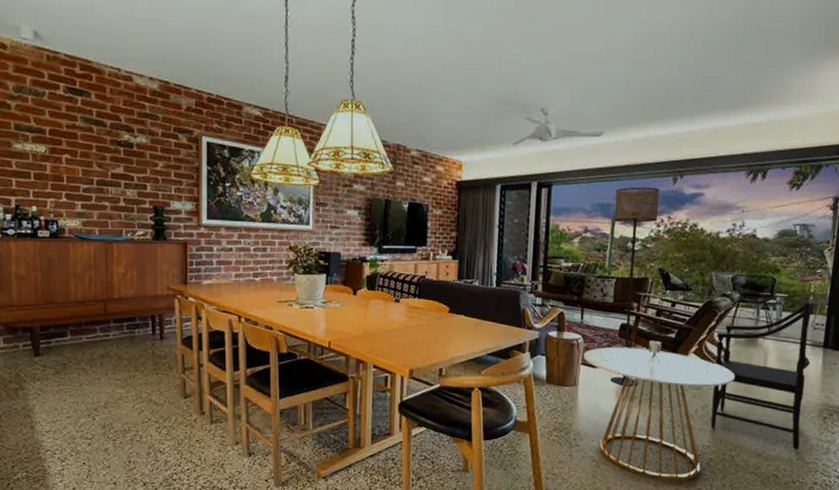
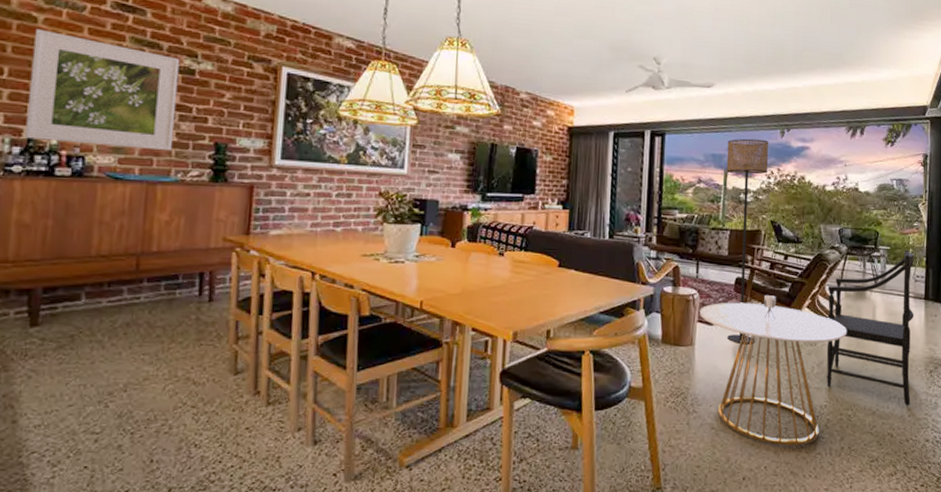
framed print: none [10,114,122,214] -> present [25,29,180,150]

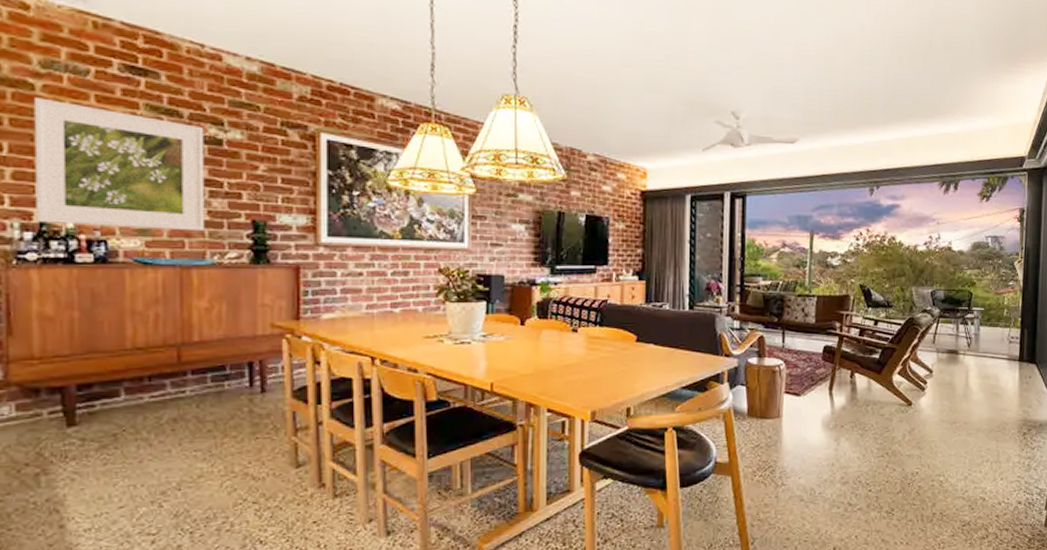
side table: present [700,295,847,446] -> none [787,363,939,515]
floor lamp: present [726,138,769,345] -> none [812,198,858,415]
armchair: present [826,249,914,406] -> none [918,310,1009,469]

